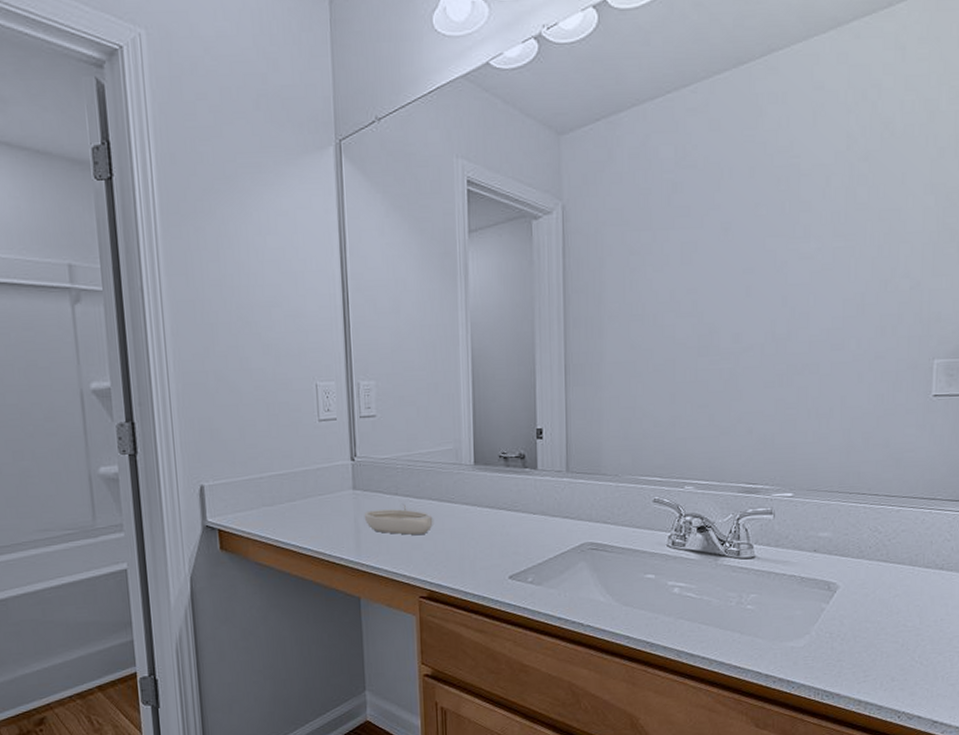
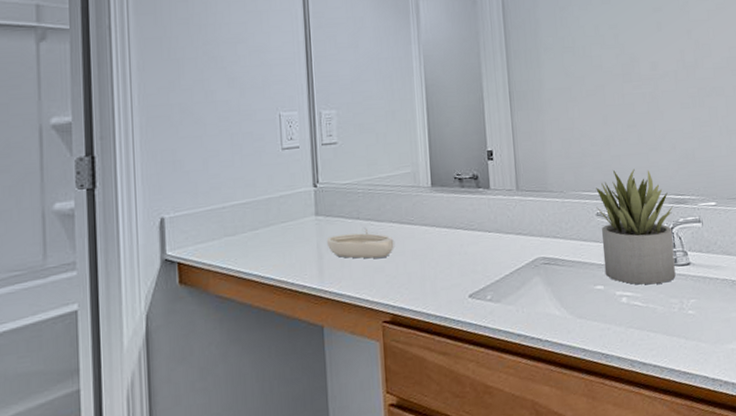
succulent plant: none [654,453,743,577] -> present [596,169,676,285]

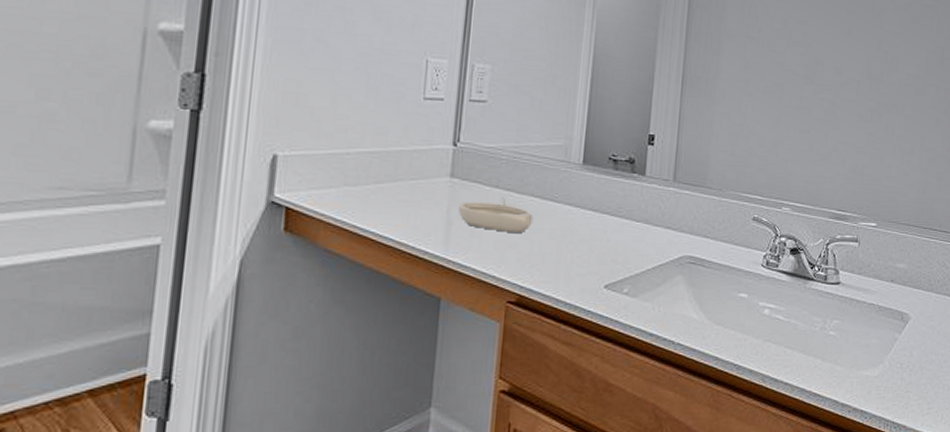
succulent plant: present [596,169,676,285] -> none [751,175,833,299]

